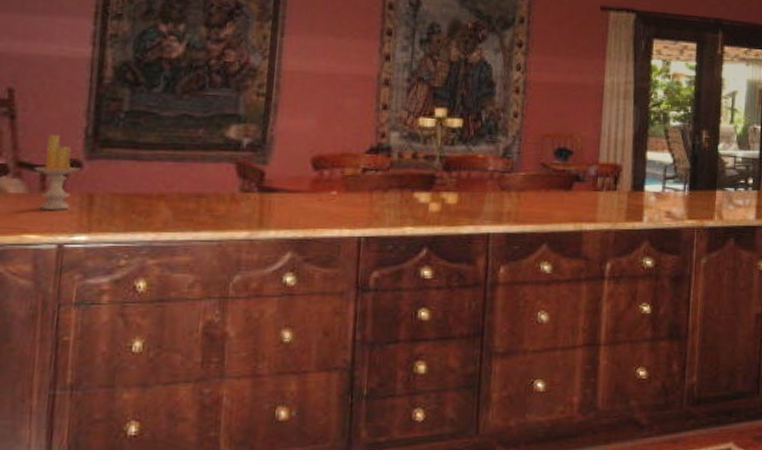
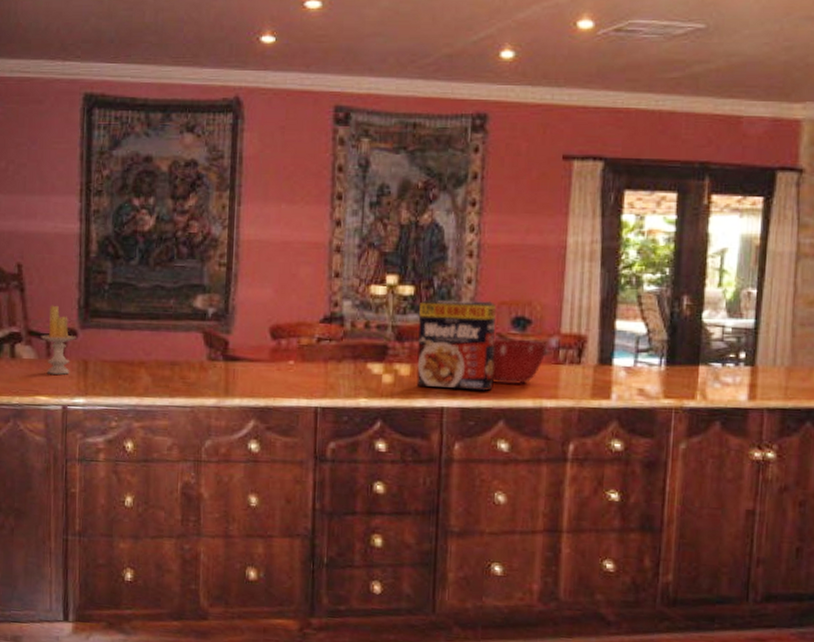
cereal box: none [463,131,540,217] -> present [416,299,496,391]
mixing bowl: none [536,169,588,211] -> present [492,339,548,385]

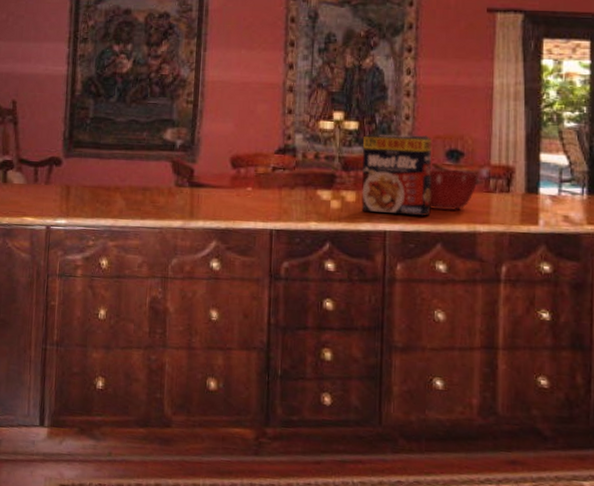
candle: present [40,305,76,375] -> none [30,136,61,199]

